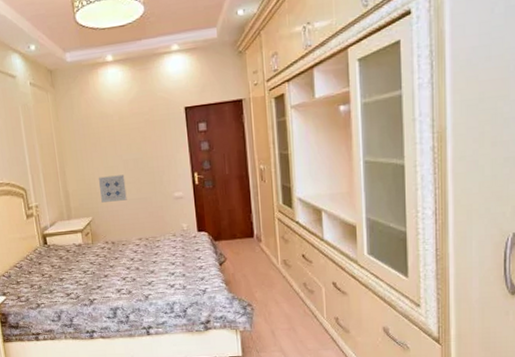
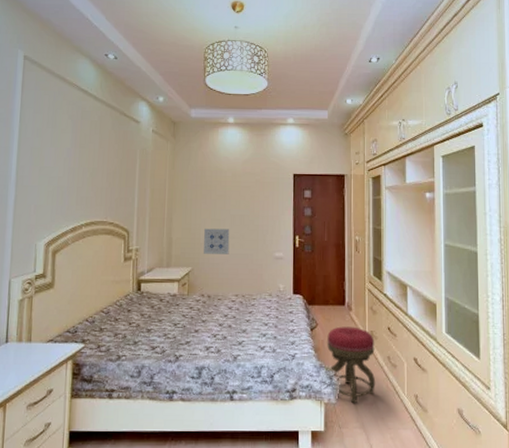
stool: none [237,257,293,330] -> present [327,326,376,404]

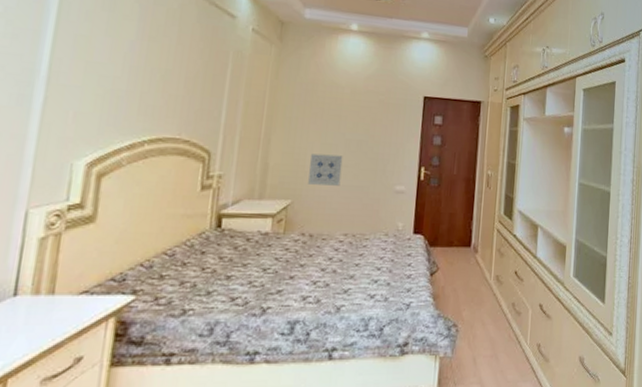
stool: present [327,326,376,404] -> none [446,270,500,357]

